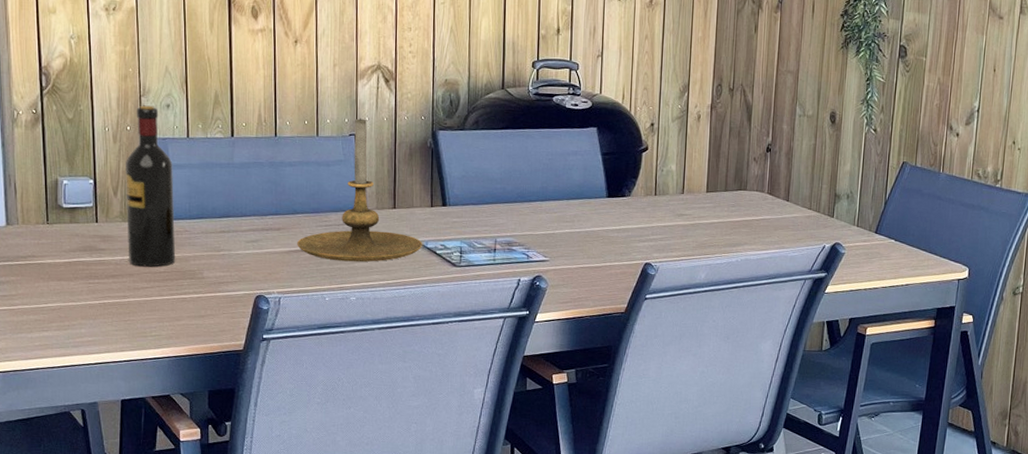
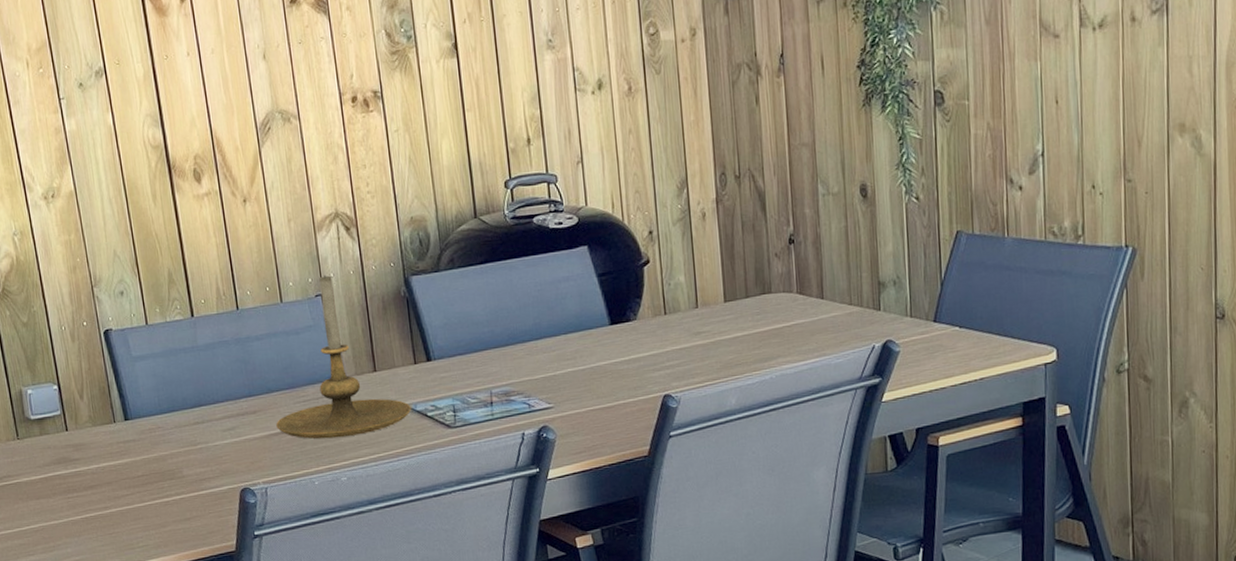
wine bottle: present [126,105,176,267] -> none [87,295,153,473]

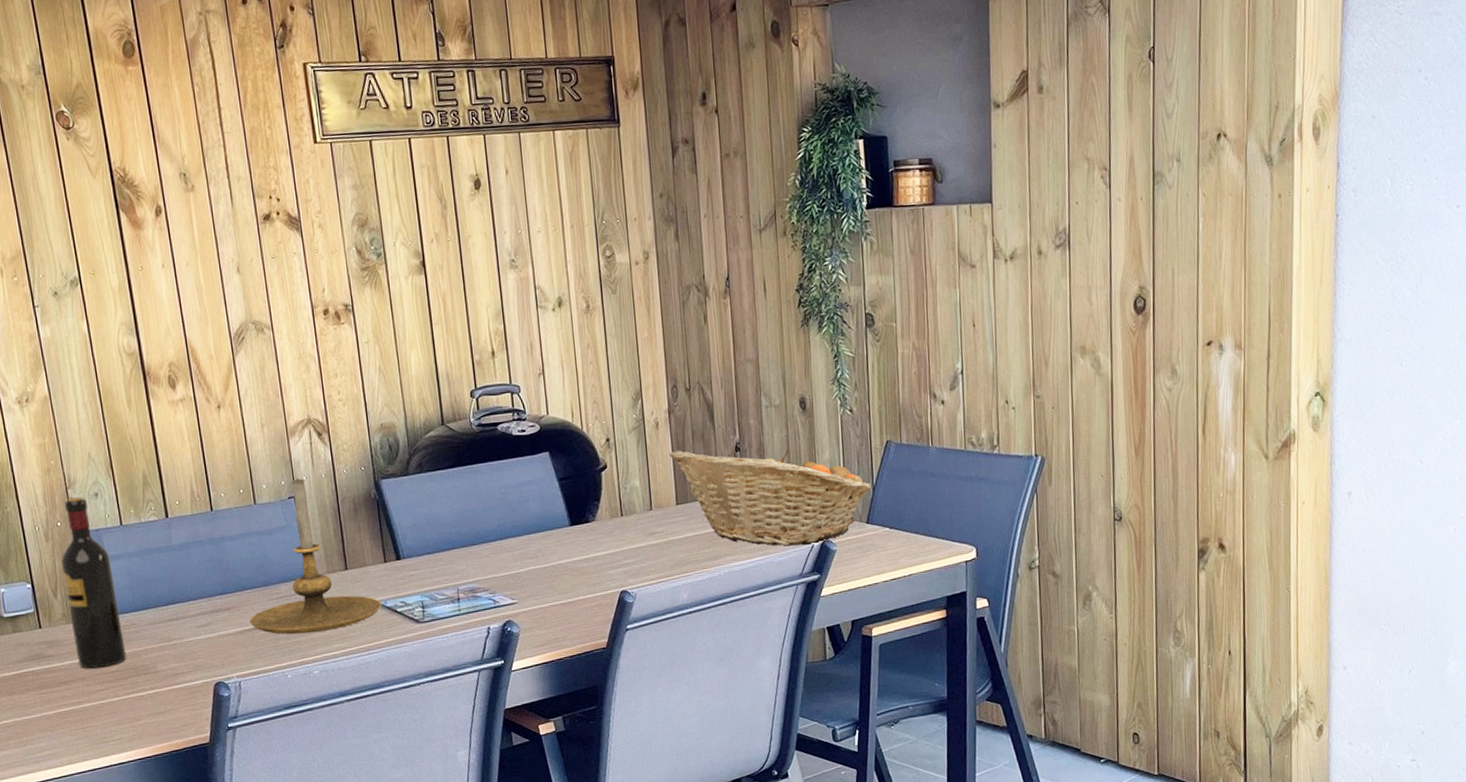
wine bottle: none [87,295,153,473] -> present [61,497,127,669]
fruit basket: none [717,241,940,347] -> present [669,449,872,546]

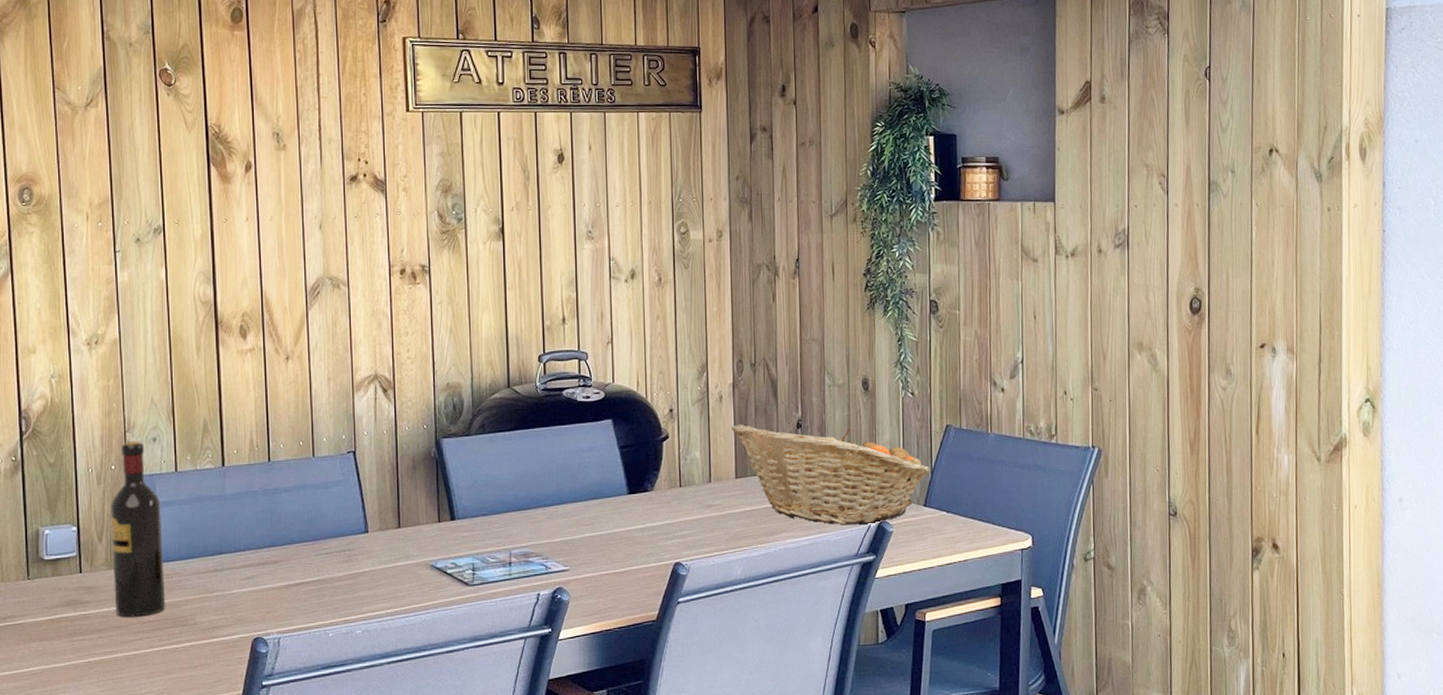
candle holder: present [250,477,382,635] -> none [296,432,432,592]

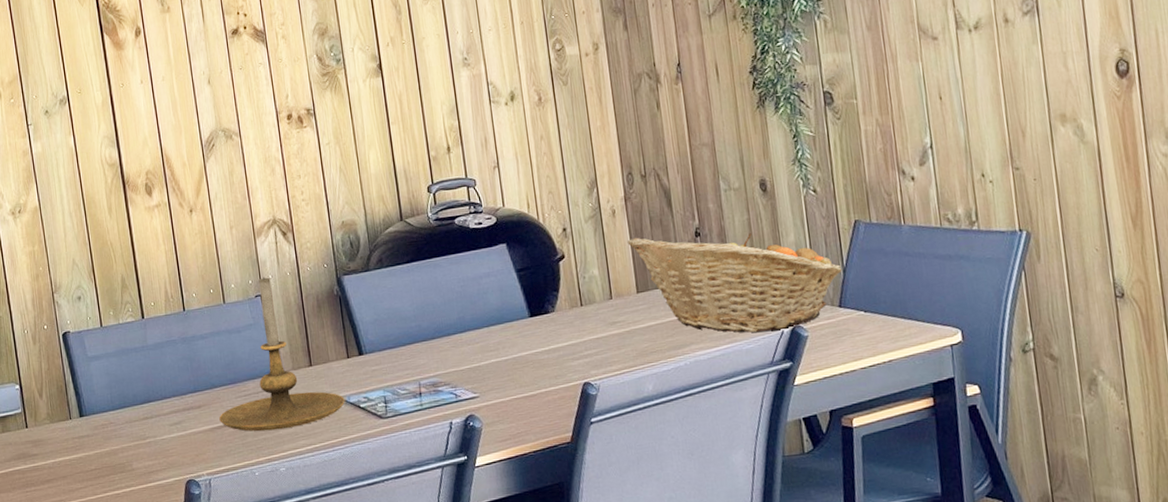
wine bottle: present [111,441,166,617] -> none [47,300,105,467]
candle holder: none [296,432,432,592] -> present [219,276,345,432]

